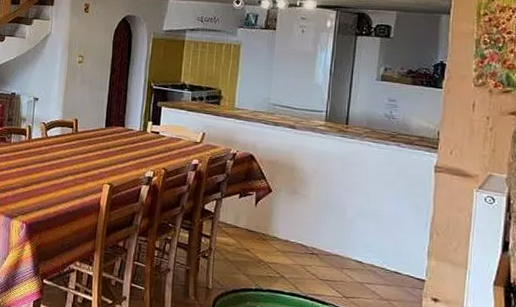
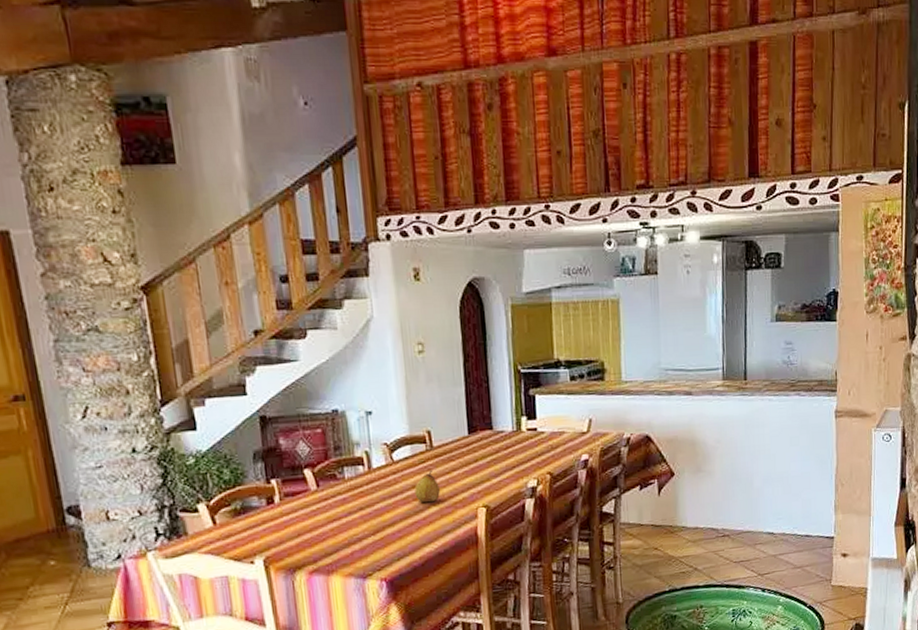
fruit: none [58,148,77,173] -> present [414,469,440,503]

